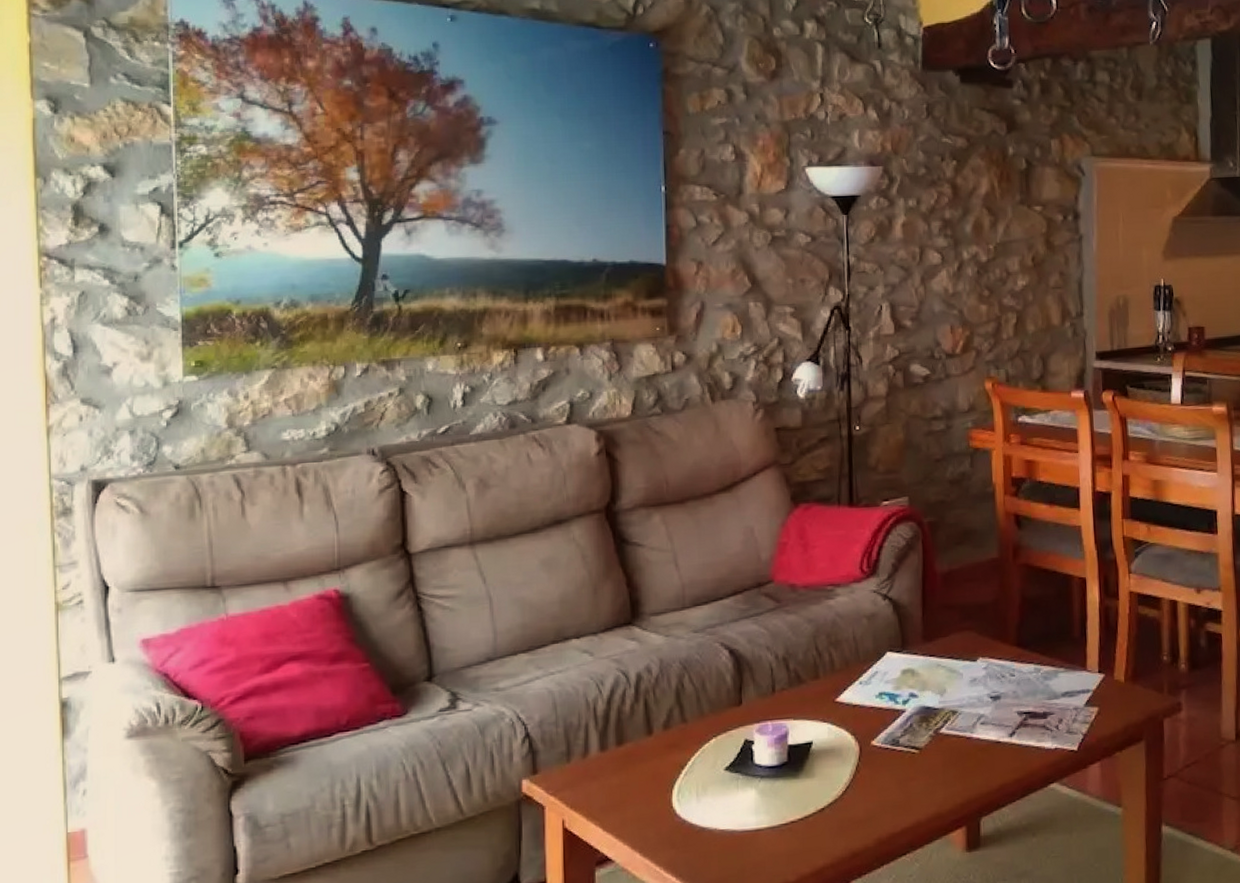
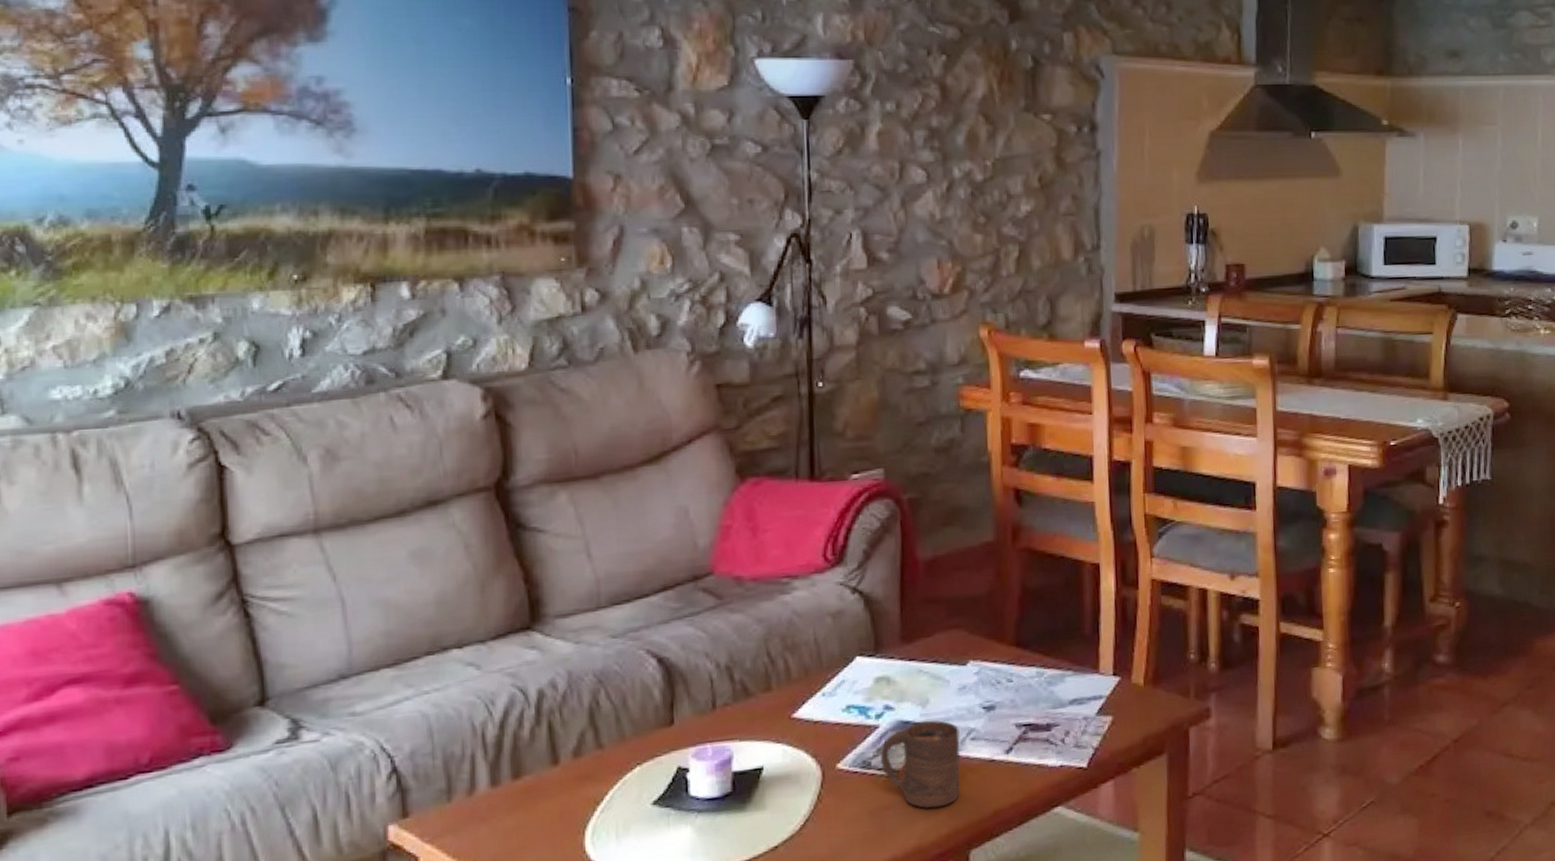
cup: none [907,707,972,781] -> present [881,720,960,809]

